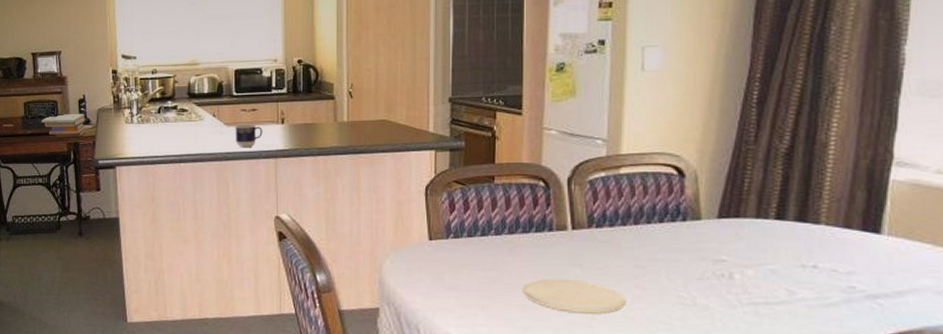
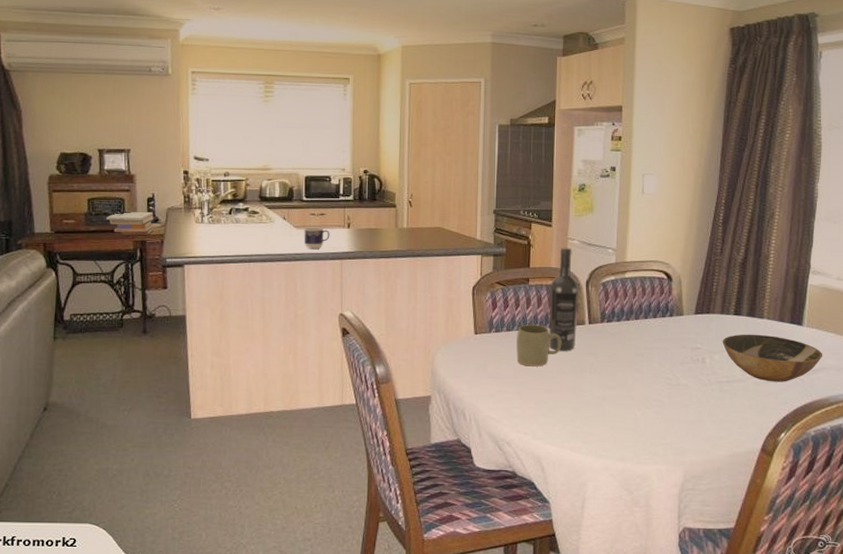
mug: none [480,229,537,279] -> present [516,324,562,367]
wine bottle: none [520,139,559,260] -> present [548,247,579,350]
plate: present [523,278,626,315] -> none [550,365,629,396]
bowl: none [758,243,914,307] -> present [722,334,823,382]

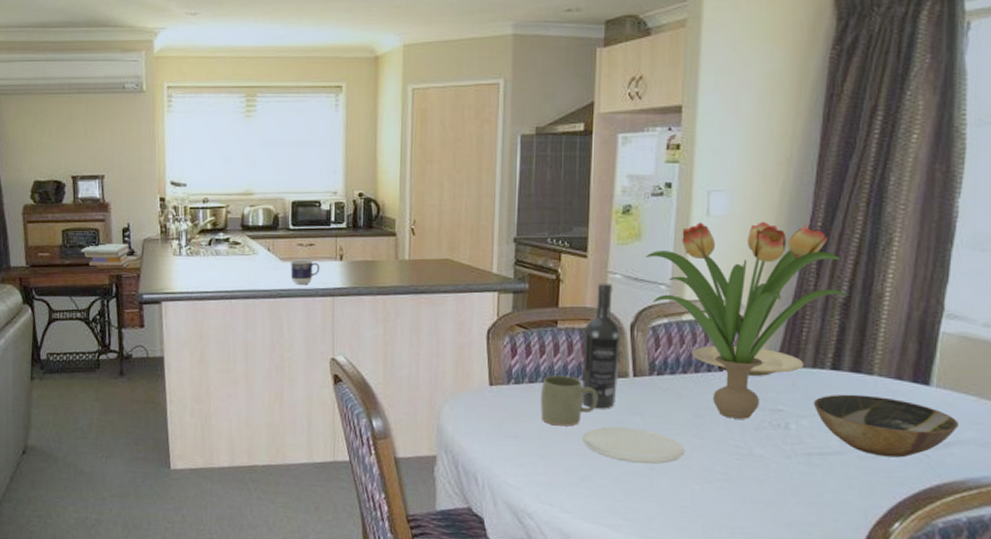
plate: none [550,365,629,396] -> present [582,426,685,464]
flower arrangement: none [597,199,746,356] -> present [646,221,849,419]
plate: none [633,297,715,321] -> present [692,345,805,376]

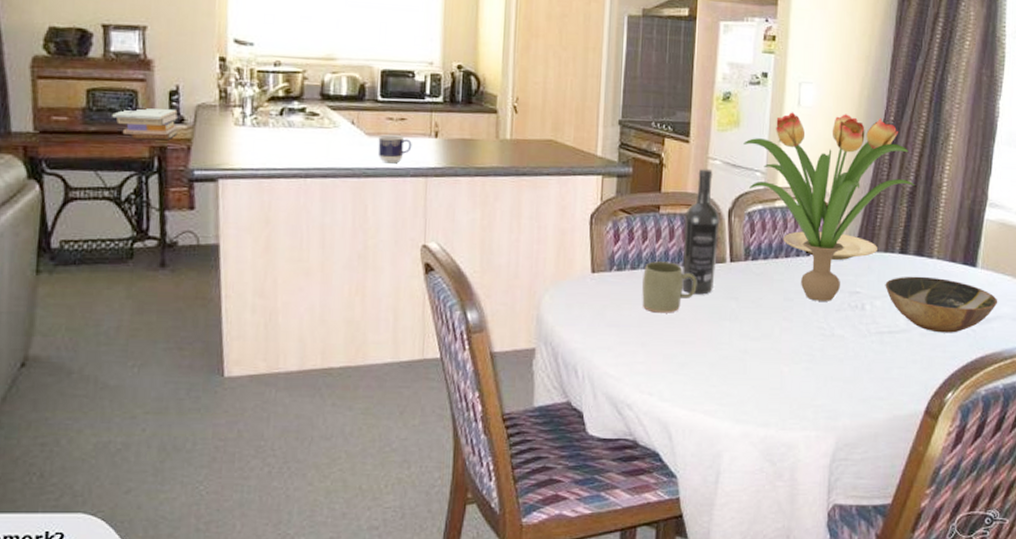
plate: present [582,426,685,464] -> none [682,312,776,348]

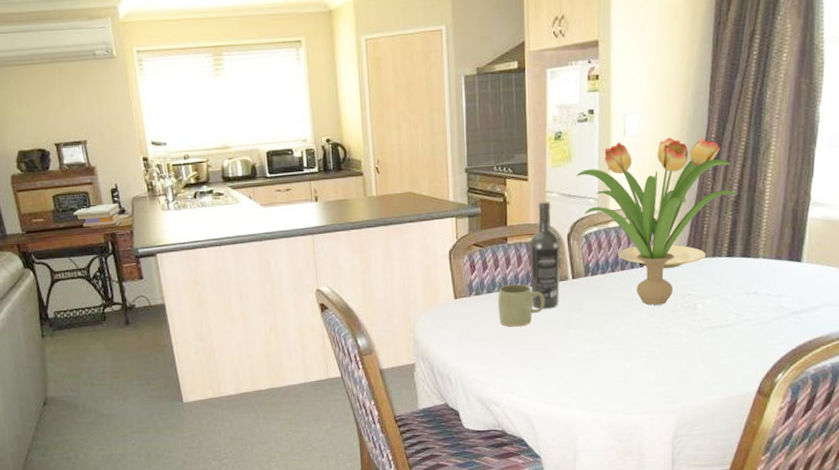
cup: present [377,134,412,164] -> none [271,203,298,227]
bowl: present [885,276,998,333] -> none [714,274,824,323]

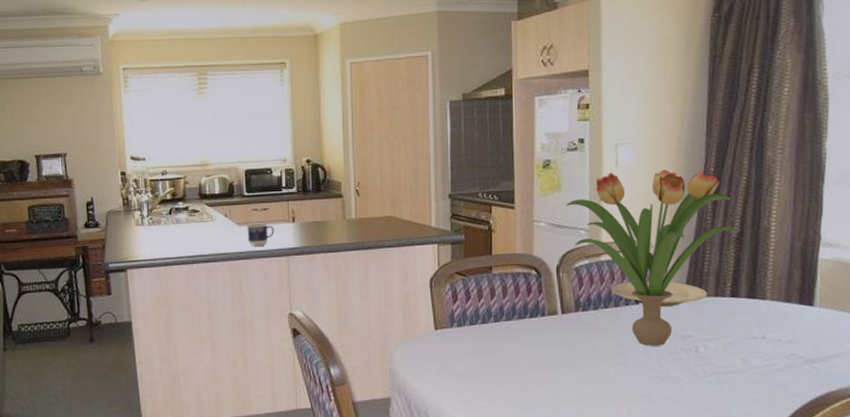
books: present [73,203,122,230] -> none [47,216,95,242]
cup: none [271,203,298,227] -> present [247,223,274,247]
mug: present [498,284,545,327] -> none [481,316,532,363]
wine bottle: present [529,201,561,308] -> none [515,230,550,344]

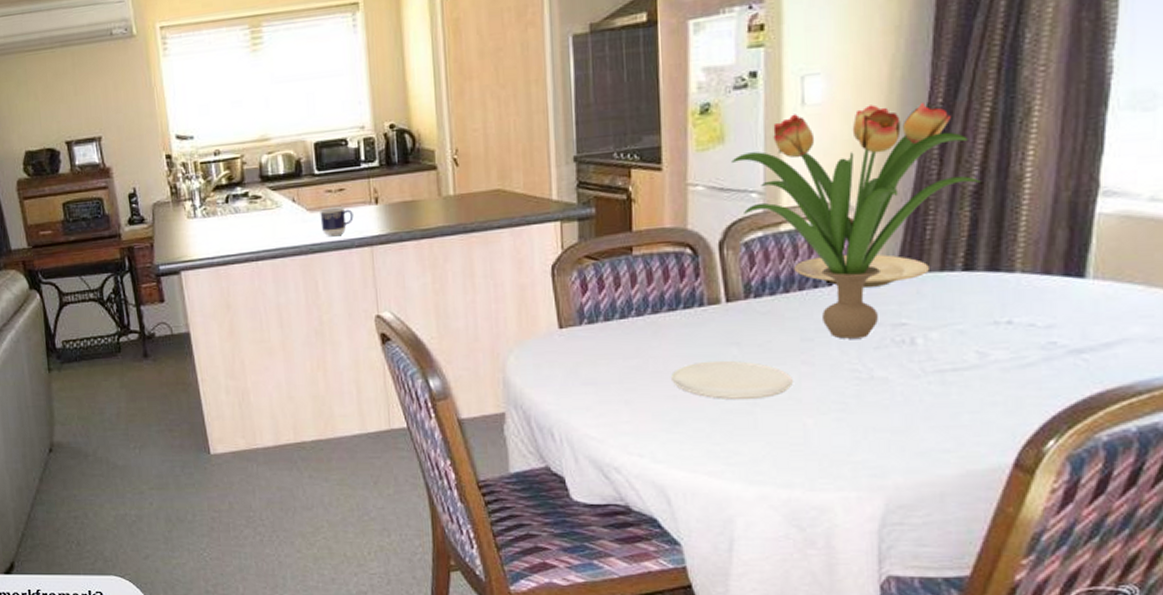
plate: none [520,359,611,392] -> present [671,360,793,401]

